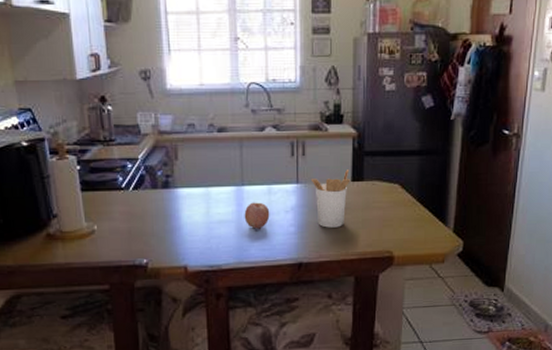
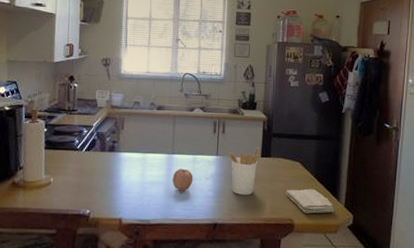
washcloth: none [383,214,441,243] -> present [285,188,334,214]

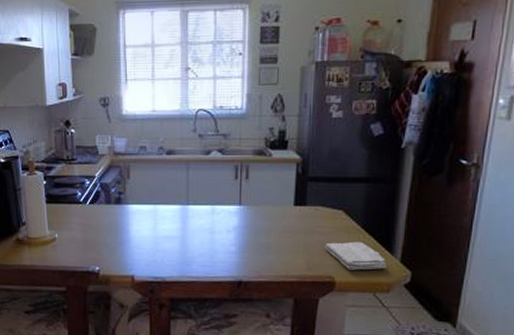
fruit: present [172,168,193,191] -> none [188,221,213,246]
utensil holder: present [228,147,261,195] -> none [253,194,294,250]

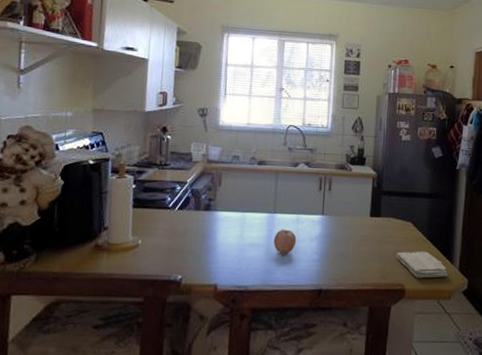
fruit: none [188,221,213,246] -> present [273,229,297,254]

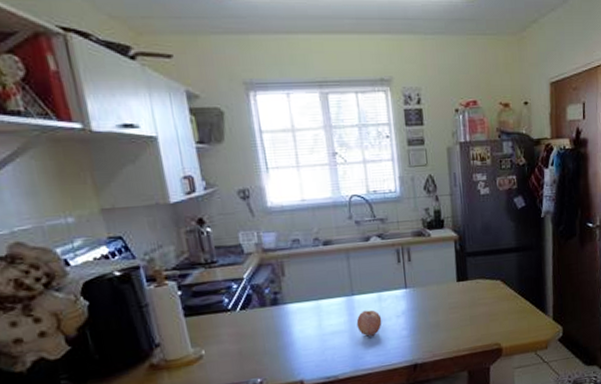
washcloth: present [396,251,448,278] -> none [489,306,543,335]

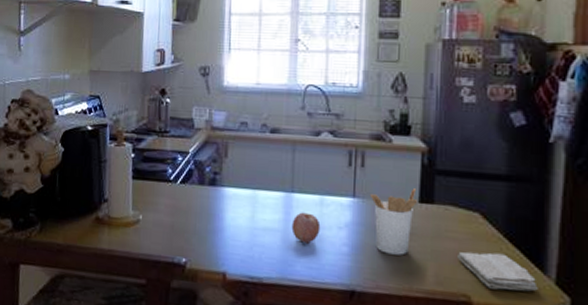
utensil holder: none [418,271,456,328] -> present [369,188,418,256]
washcloth: none [489,306,543,335] -> present [458,251,538,292]

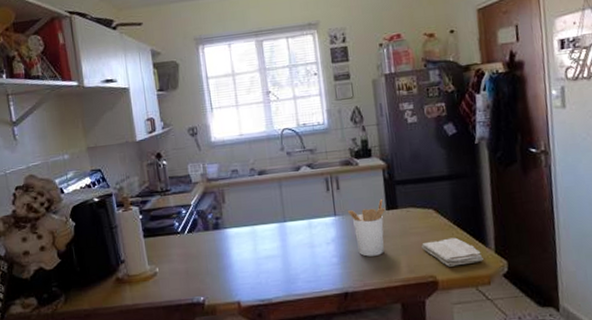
fruit: present [291,212,321,244] -> none [288,236,313,262]

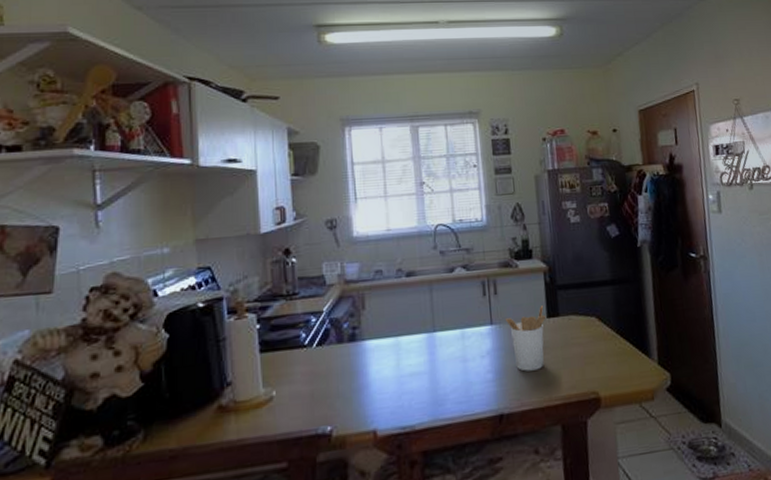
washcloth: present [422,237,484,267] -> none [584,348,647,382]

